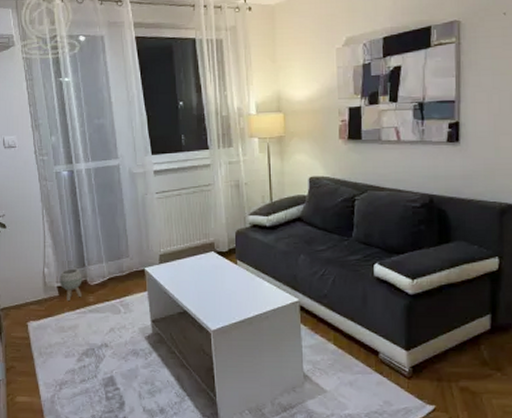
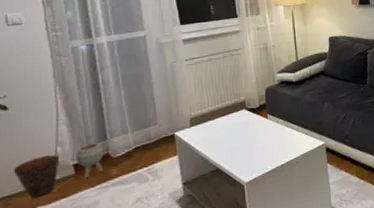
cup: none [11,275,47,312] -> present [13,154,60,198]

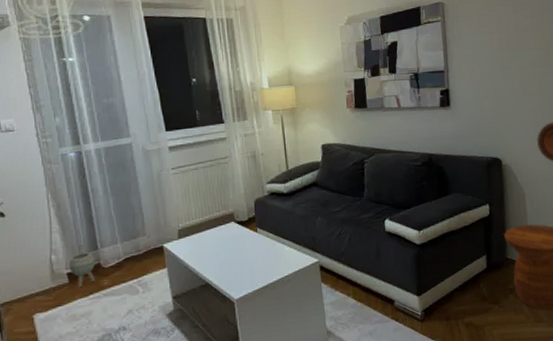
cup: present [13,154,60,198] -> none [12,263,55,305]

